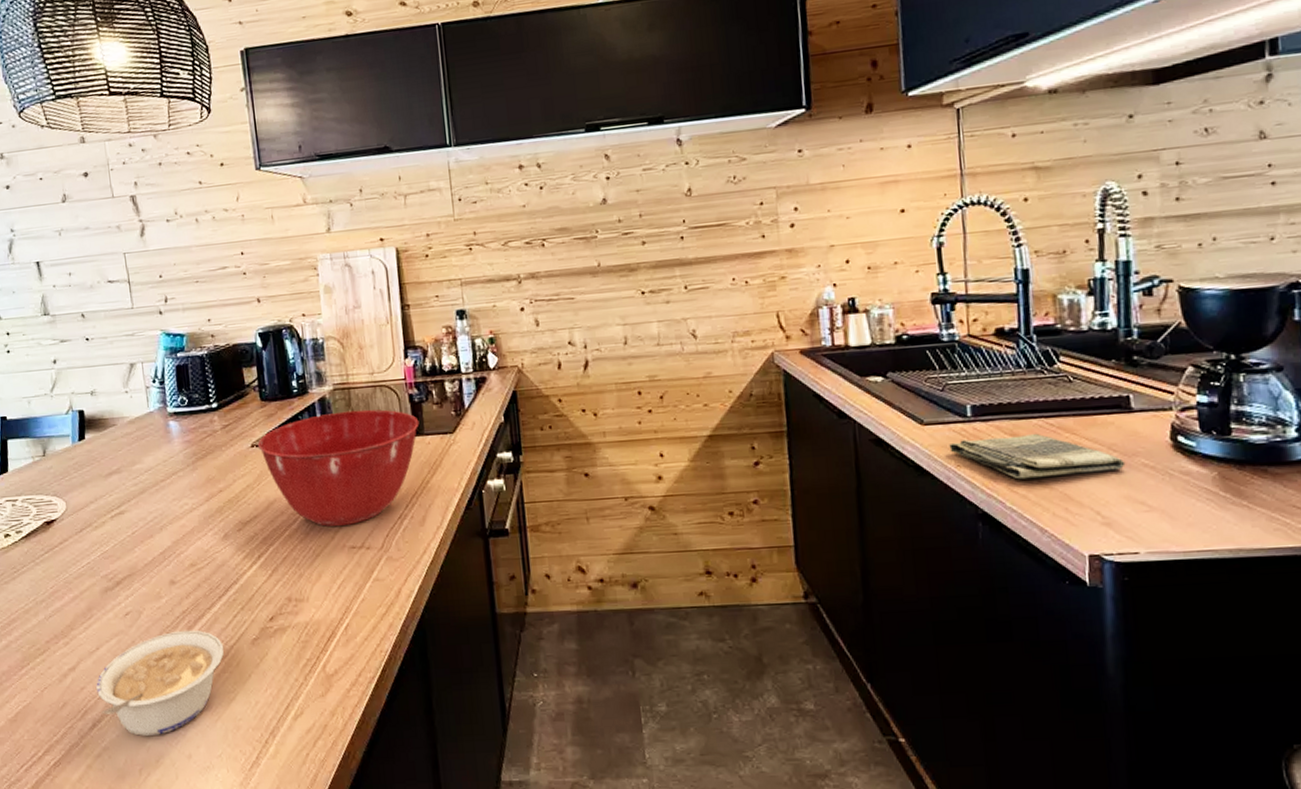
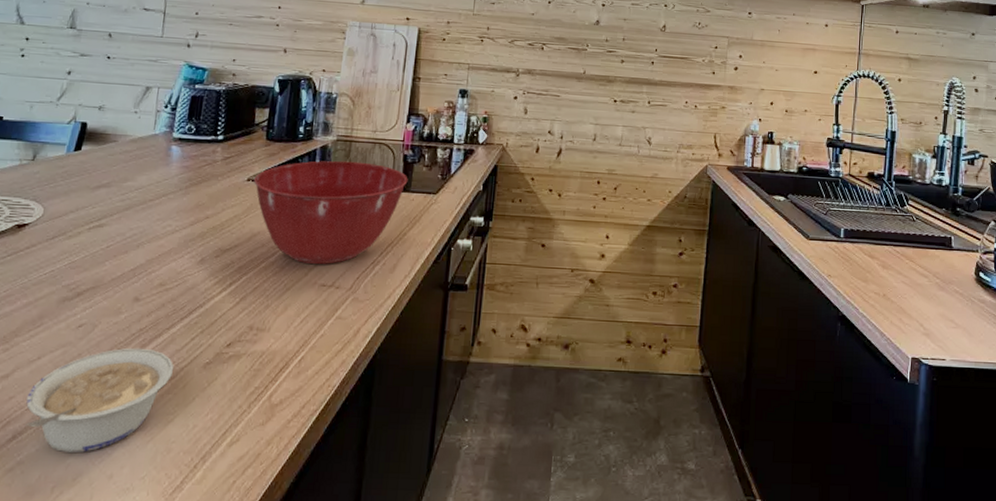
dish towel: present [949,433,1126,480] -> none [825,255,944,294]

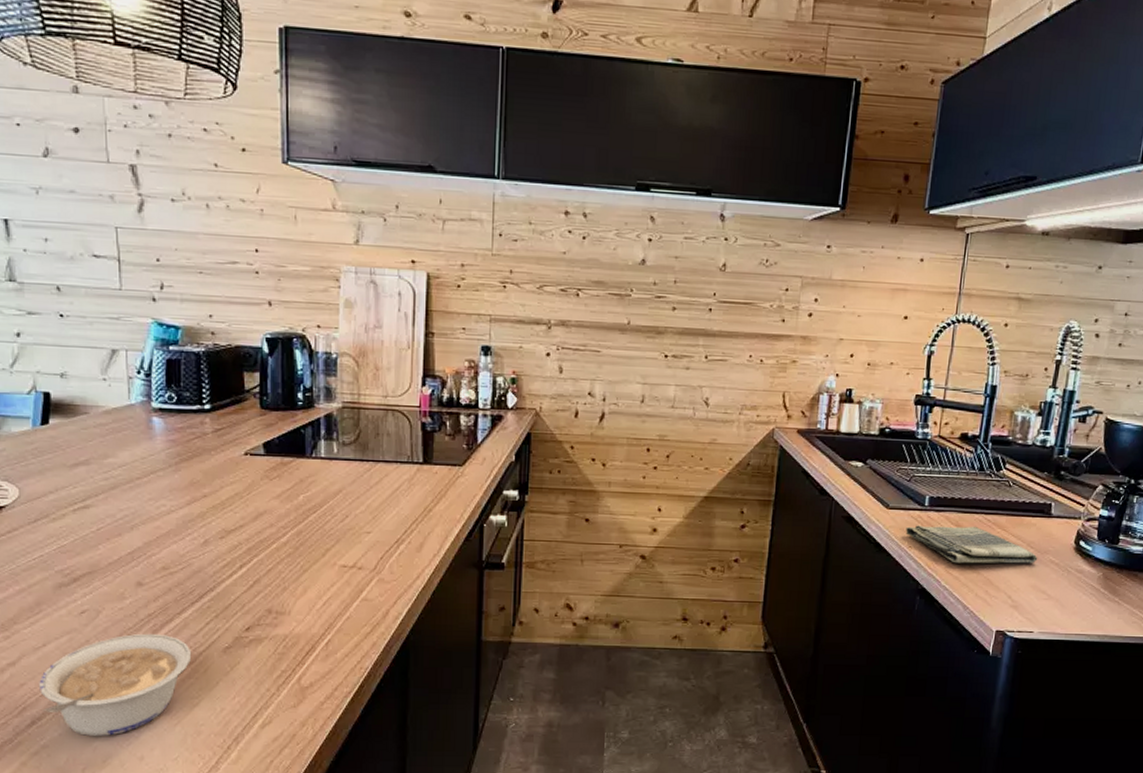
mixing bowl: present [253,160,408,264] -> none [251,430,429,544]
dish towel: none [825,255,944,294] -> present [905,525,1038,564]

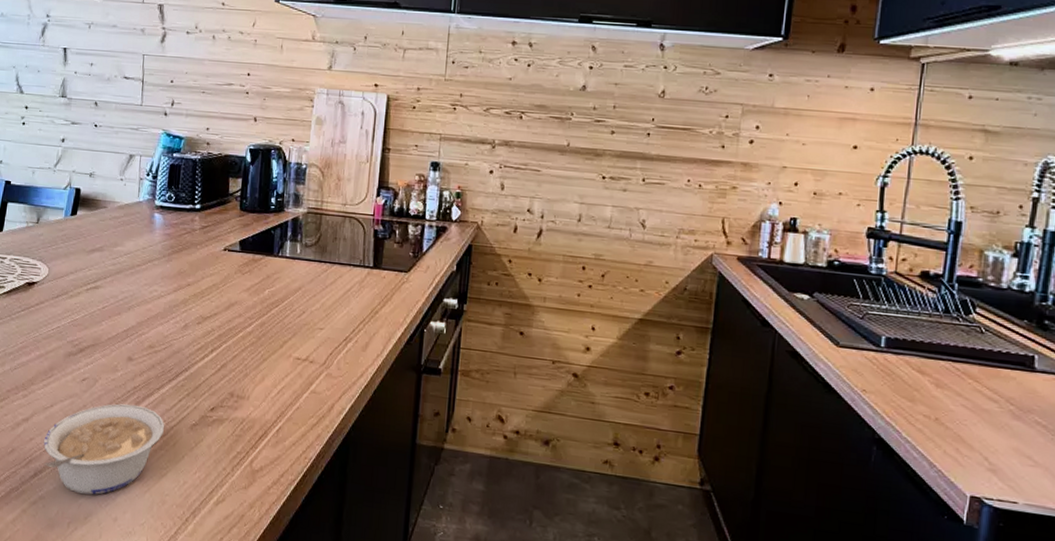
dish towel: present [905,525,1038,564] -> none [859,367,1020,423]

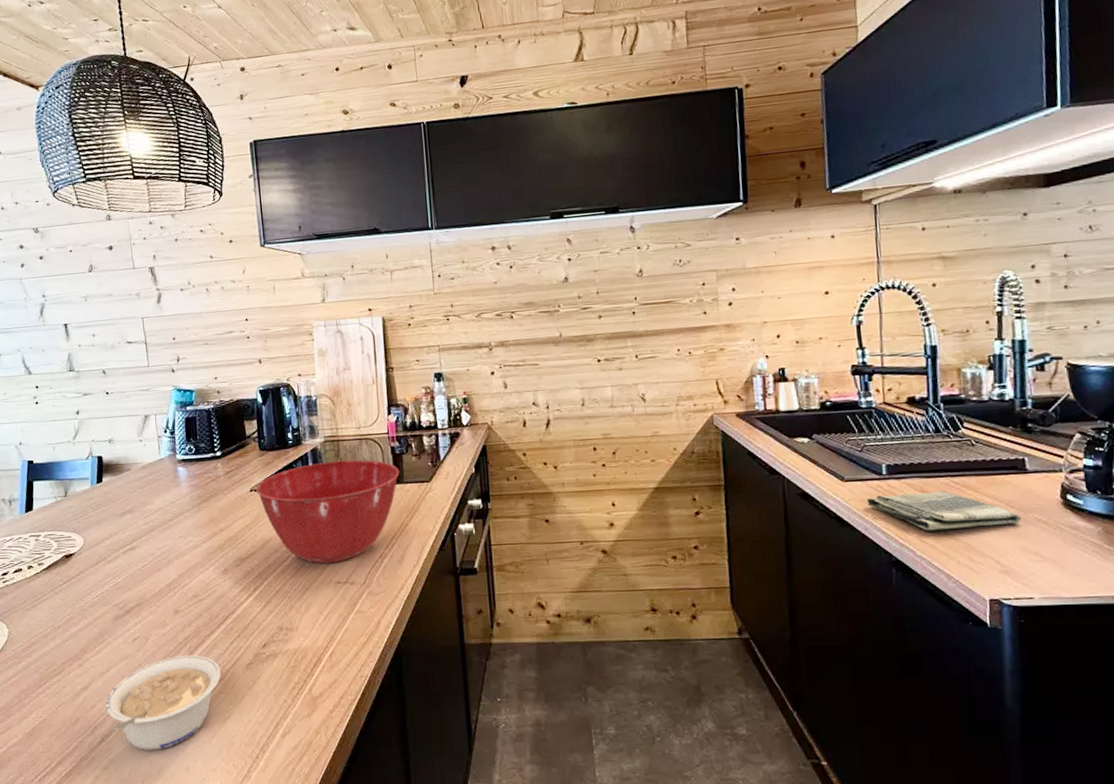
mixing bowl: none [229,233,379,338] -> present [255,459,400,563]
dish towel: none [859,367,1020,423] -> present [867,490,1022,531]

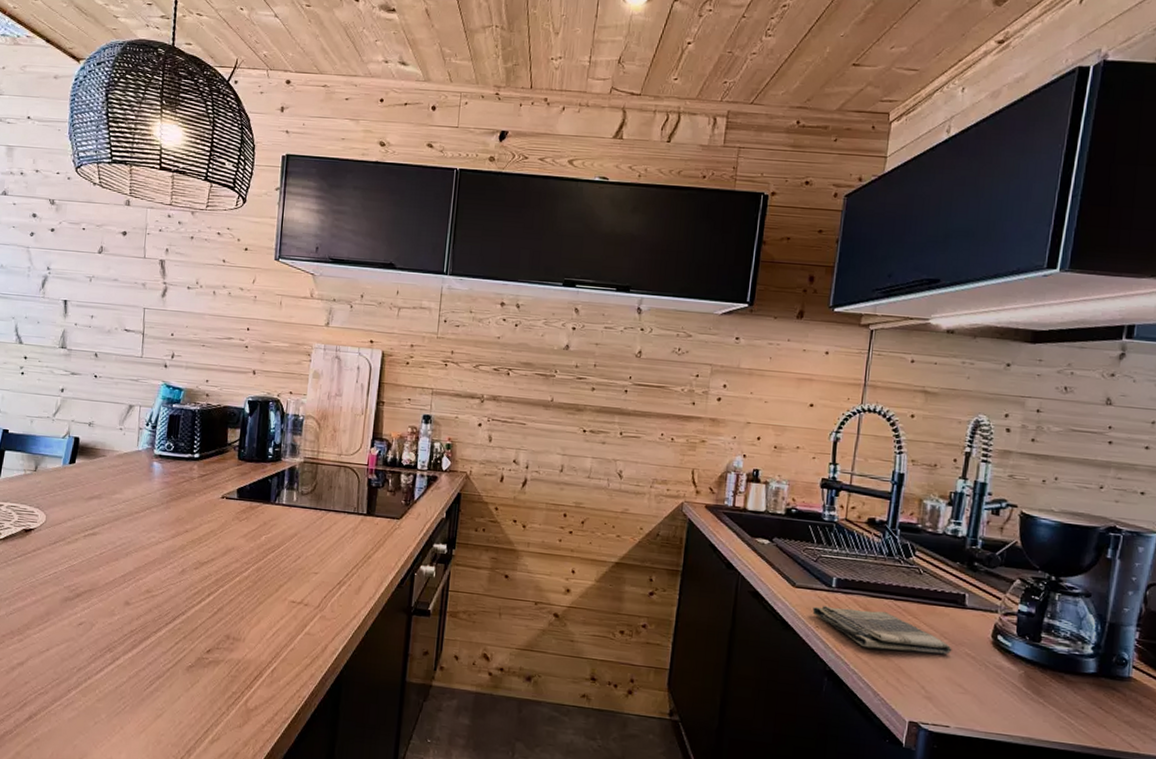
legume: present [105,654,222,751] -> none [38,647,162,737]
mixing bowl: present [255,459,400,563] -> none [227,481,373,582]

